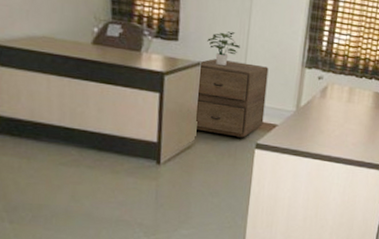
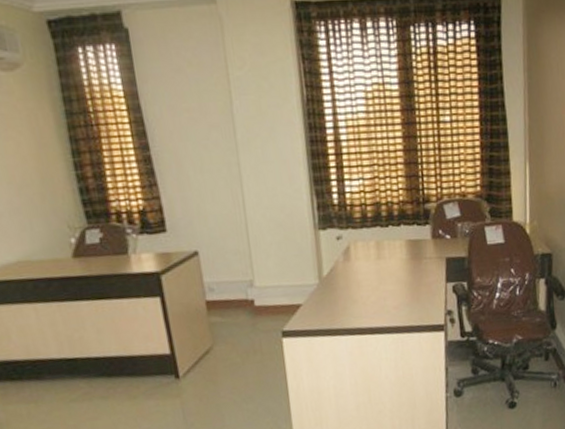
filing cabinet: present [196,59,269,139] -> none [195,239,285,332]
potted plant: present [207,31,241,66] -> none [199,207,240,250]

